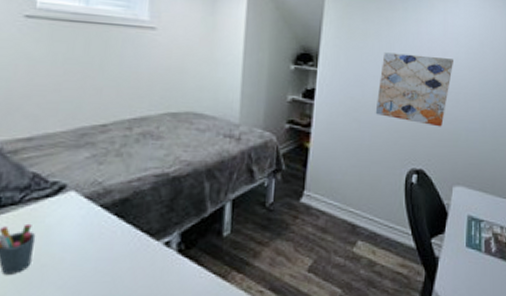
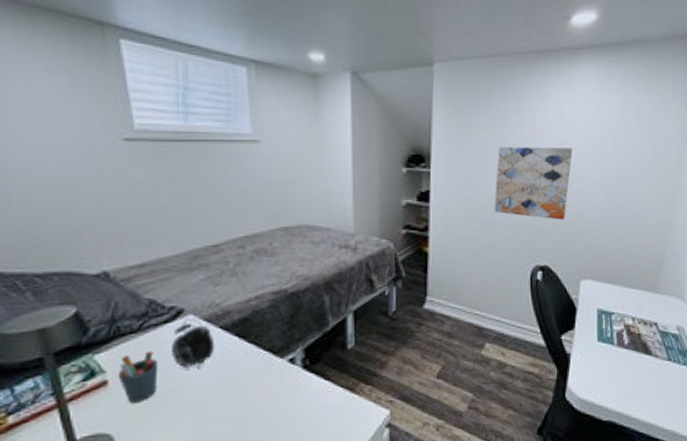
alarm clock: none [50,195,94,246] -> present [172,318,215,370]

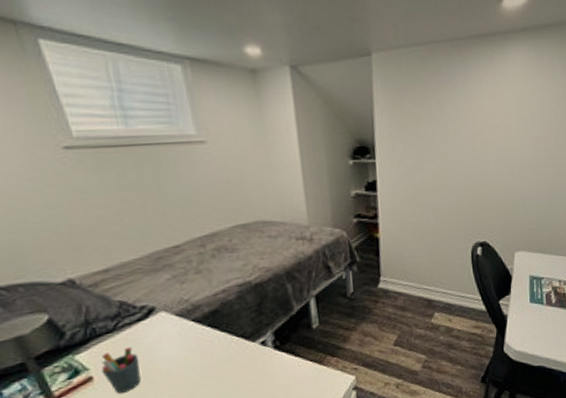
alarm clock: present [172,318,215,370] -> none [148,314,191,359]
wall art: present [494,147,572,220] -> none [436,132,506,200]

